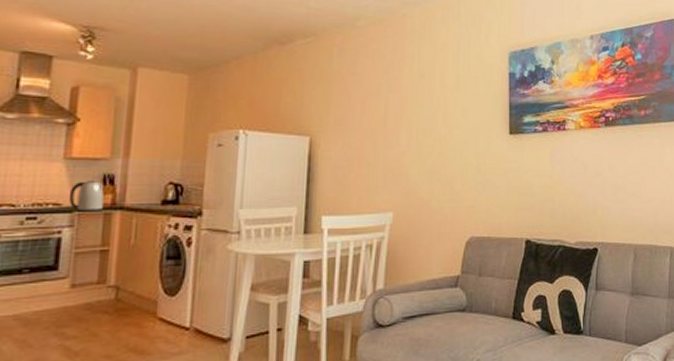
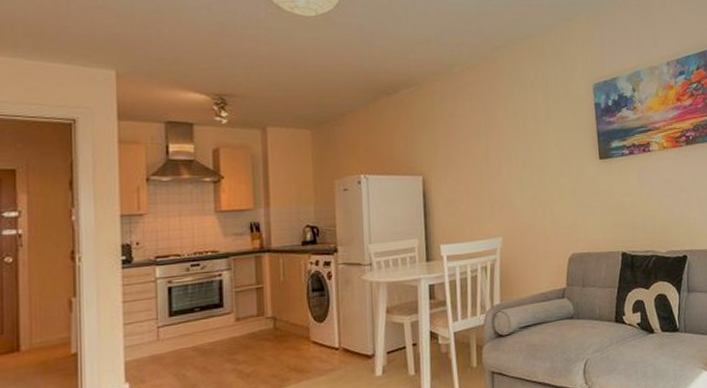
kettle: present [68,181,104,214] -> none [223,229,253,258]

